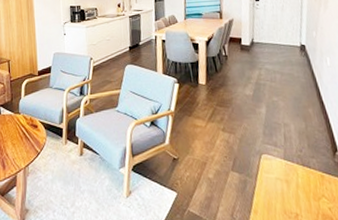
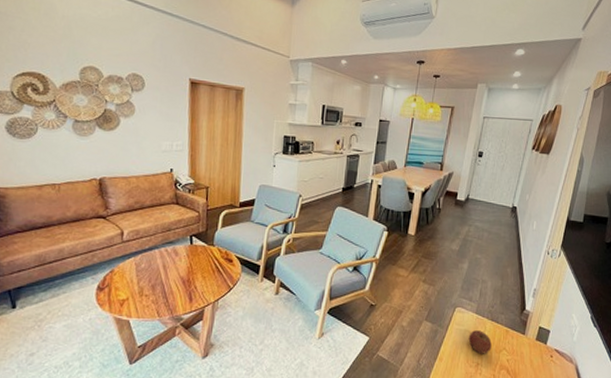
apple: none [281,177,309,204] -> present [468,330,492,354]

